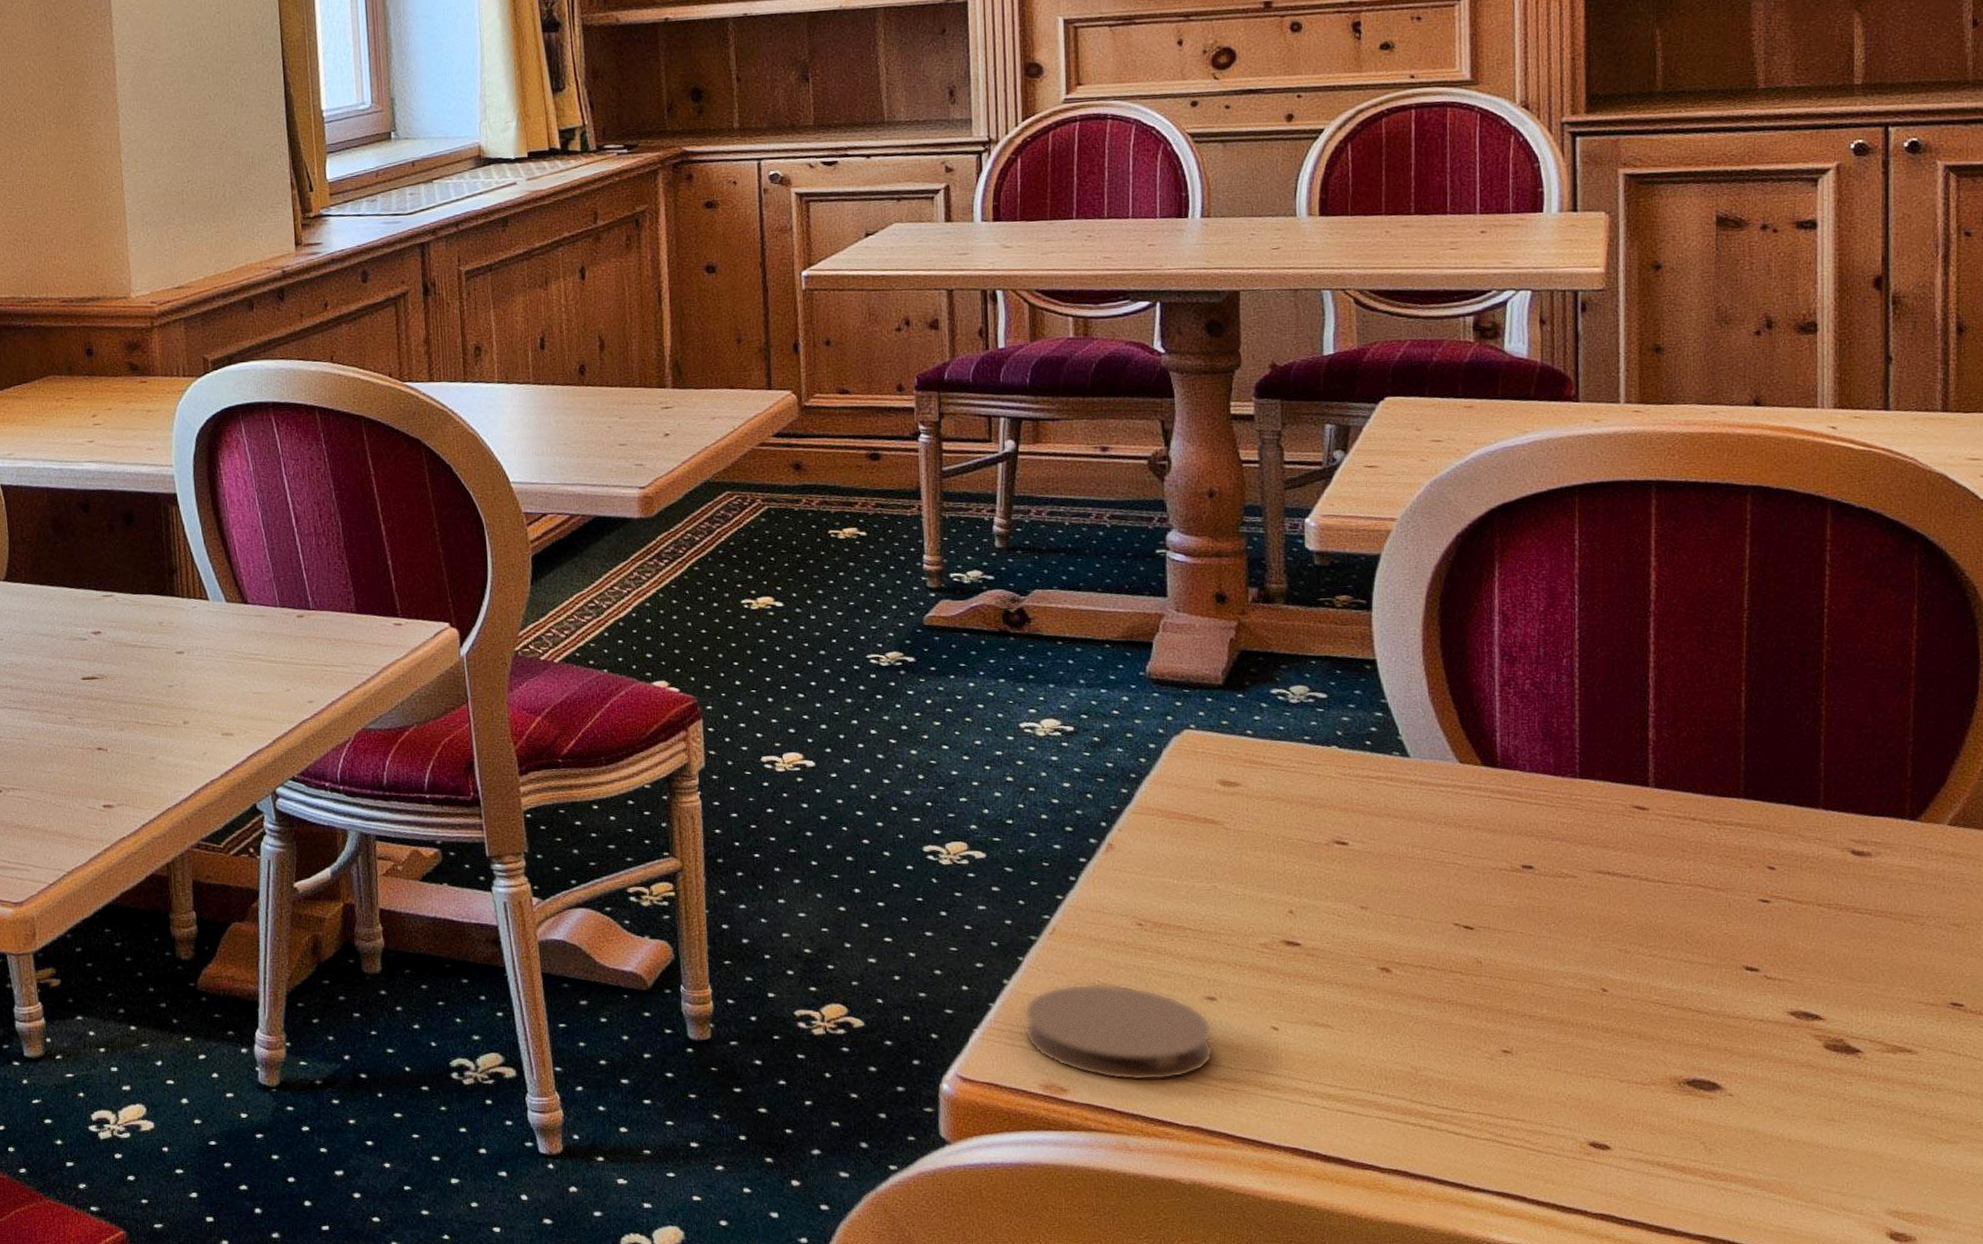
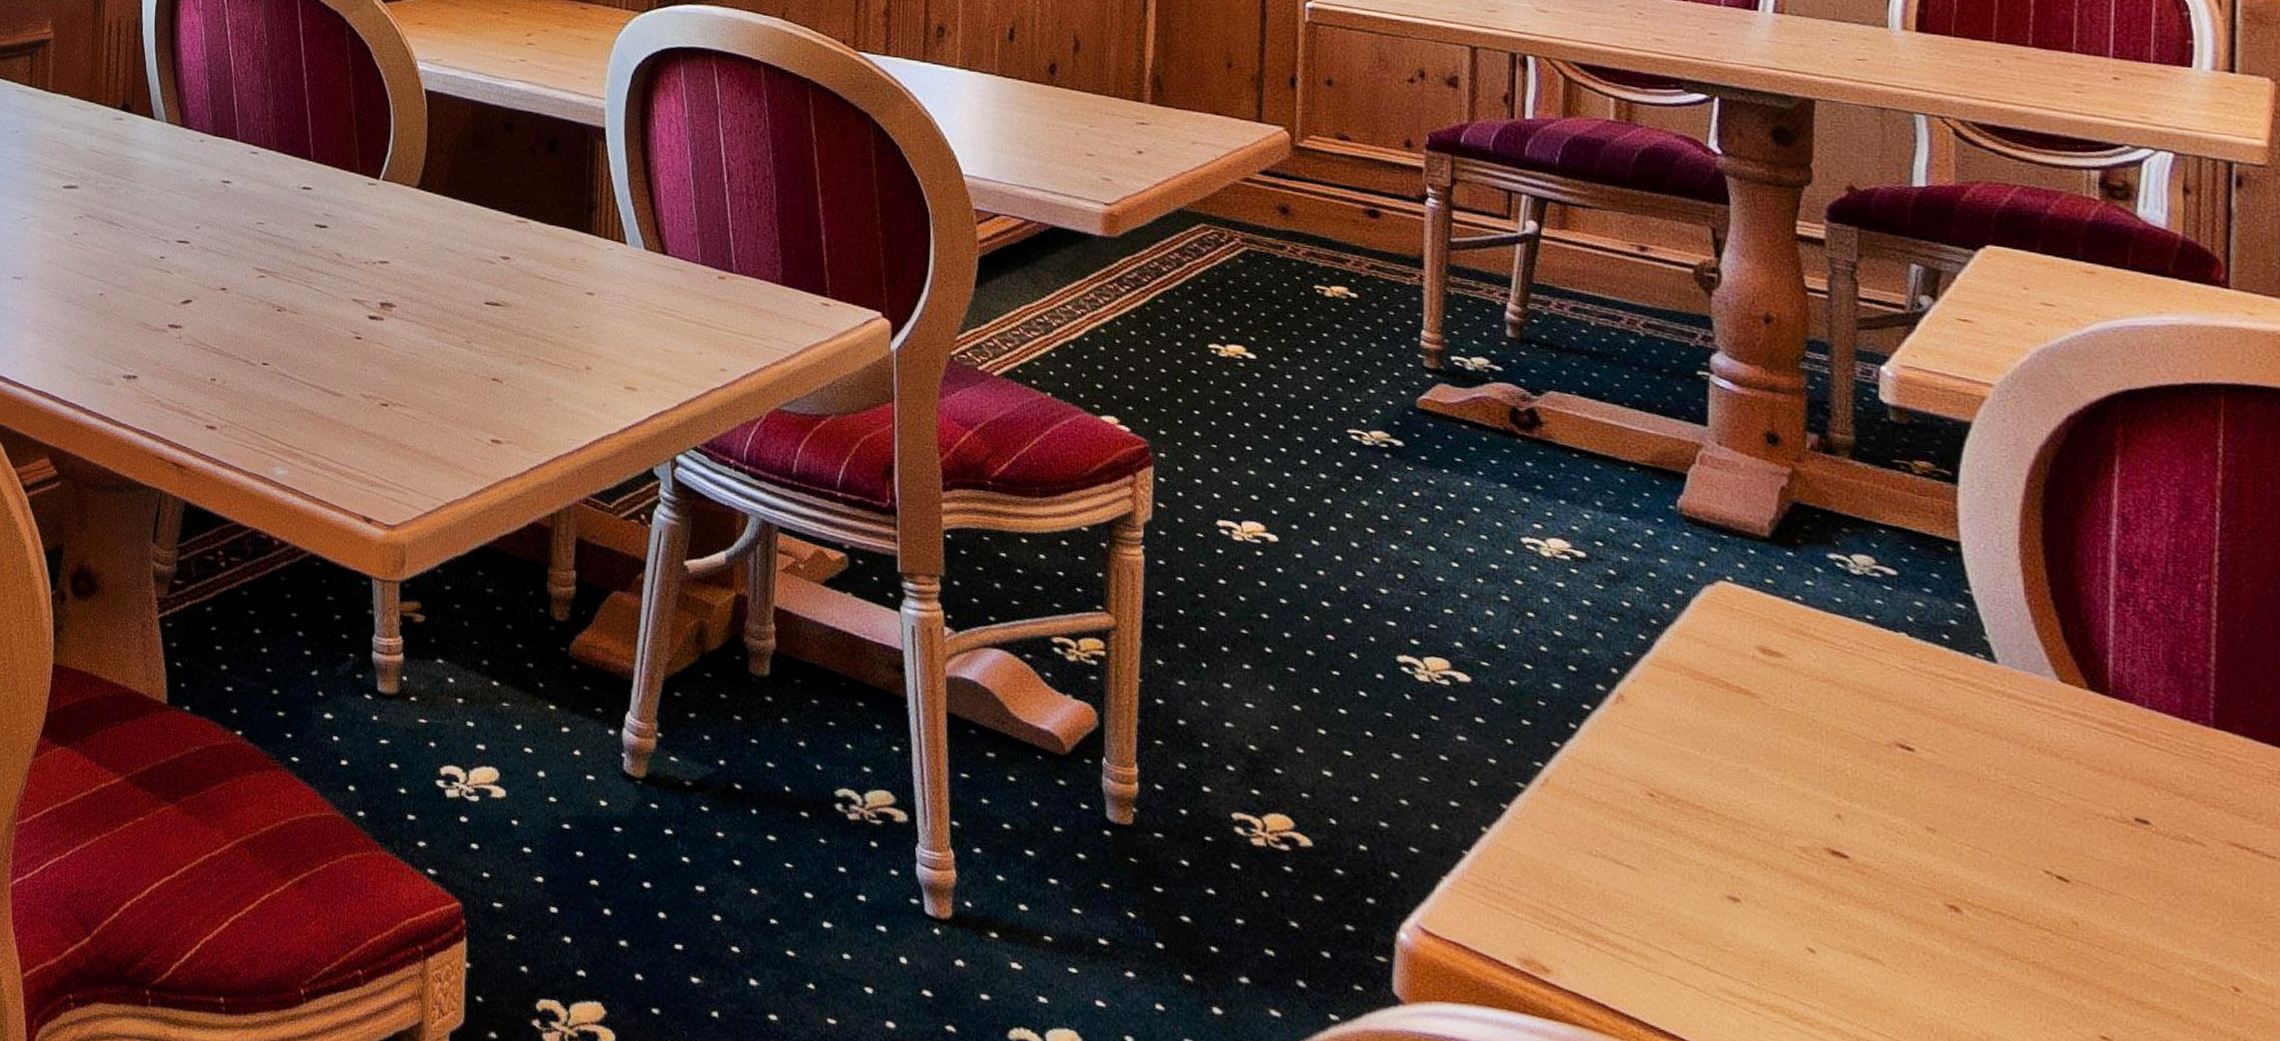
coaster: present [1024,983,1214,1081] -> none [1503,847,1734,985]

